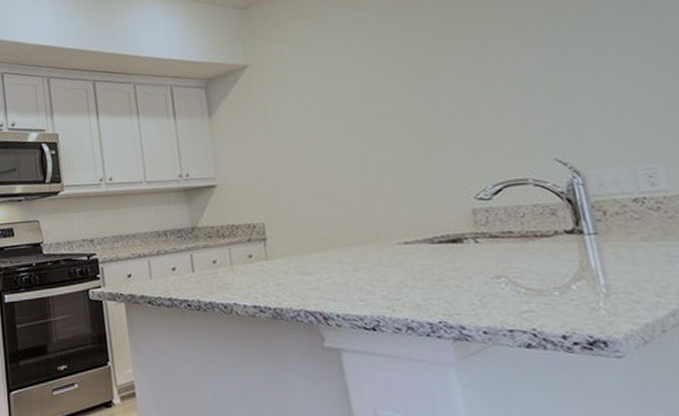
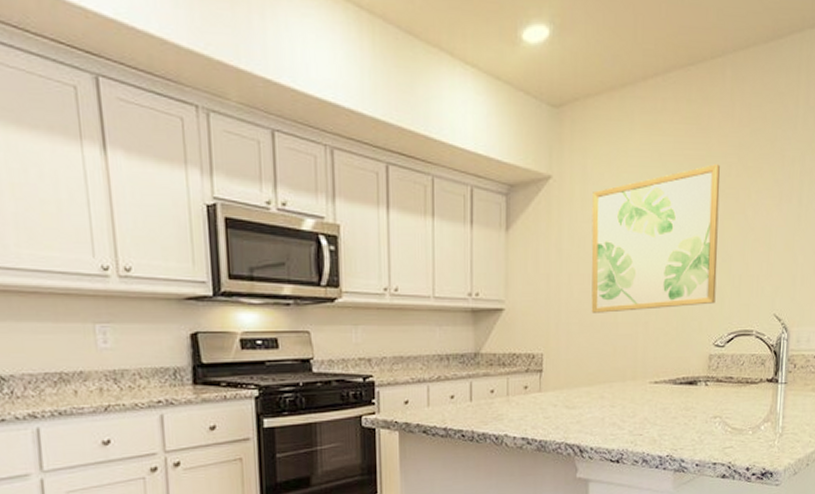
wall art: none [294,22,467,180] -> present [591,164,720,313]

